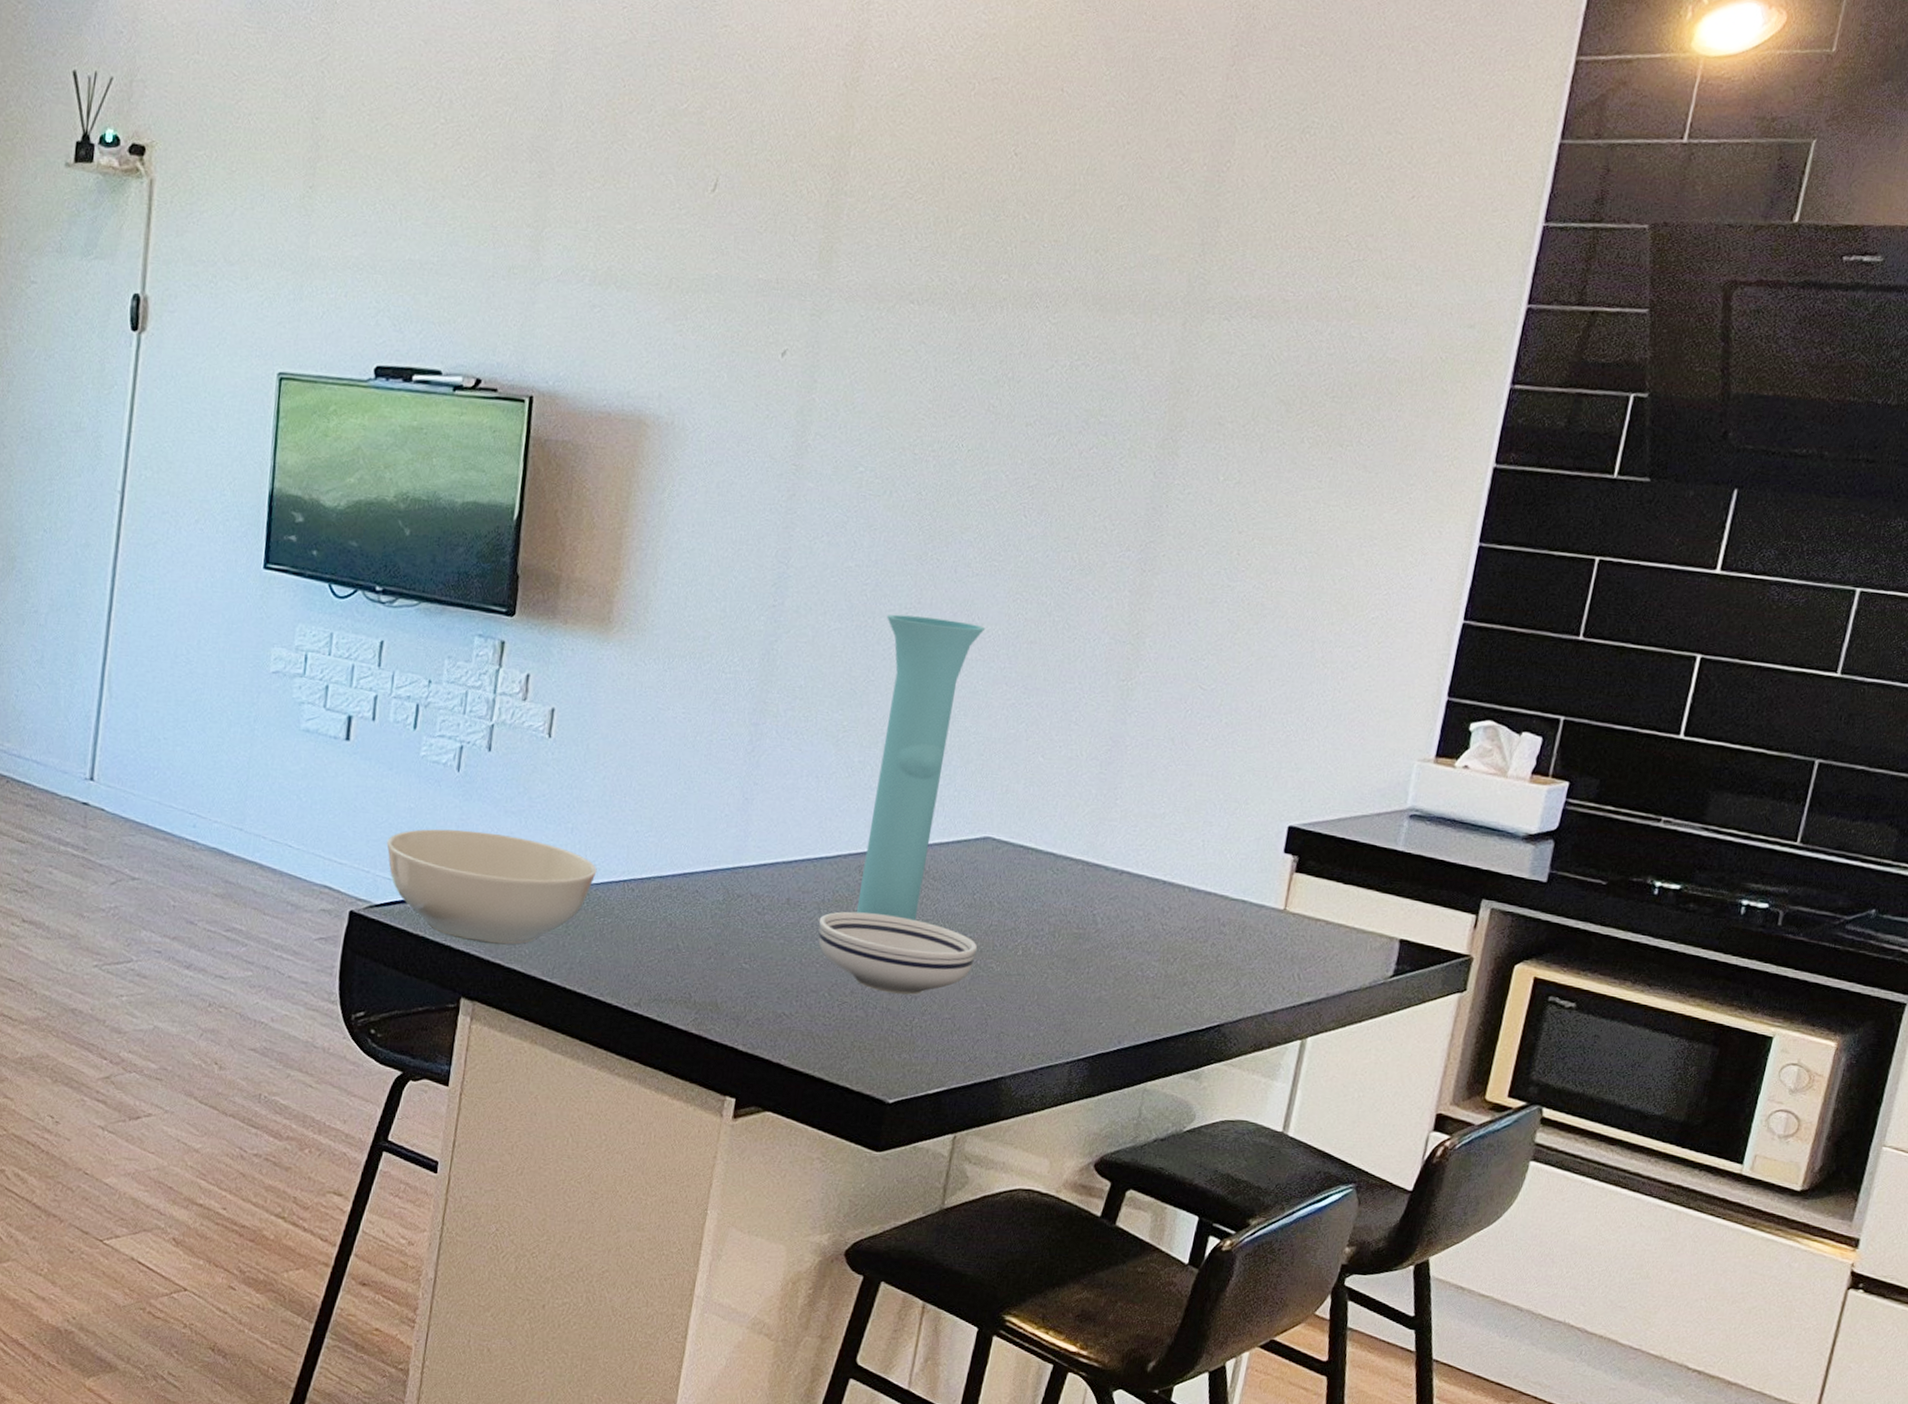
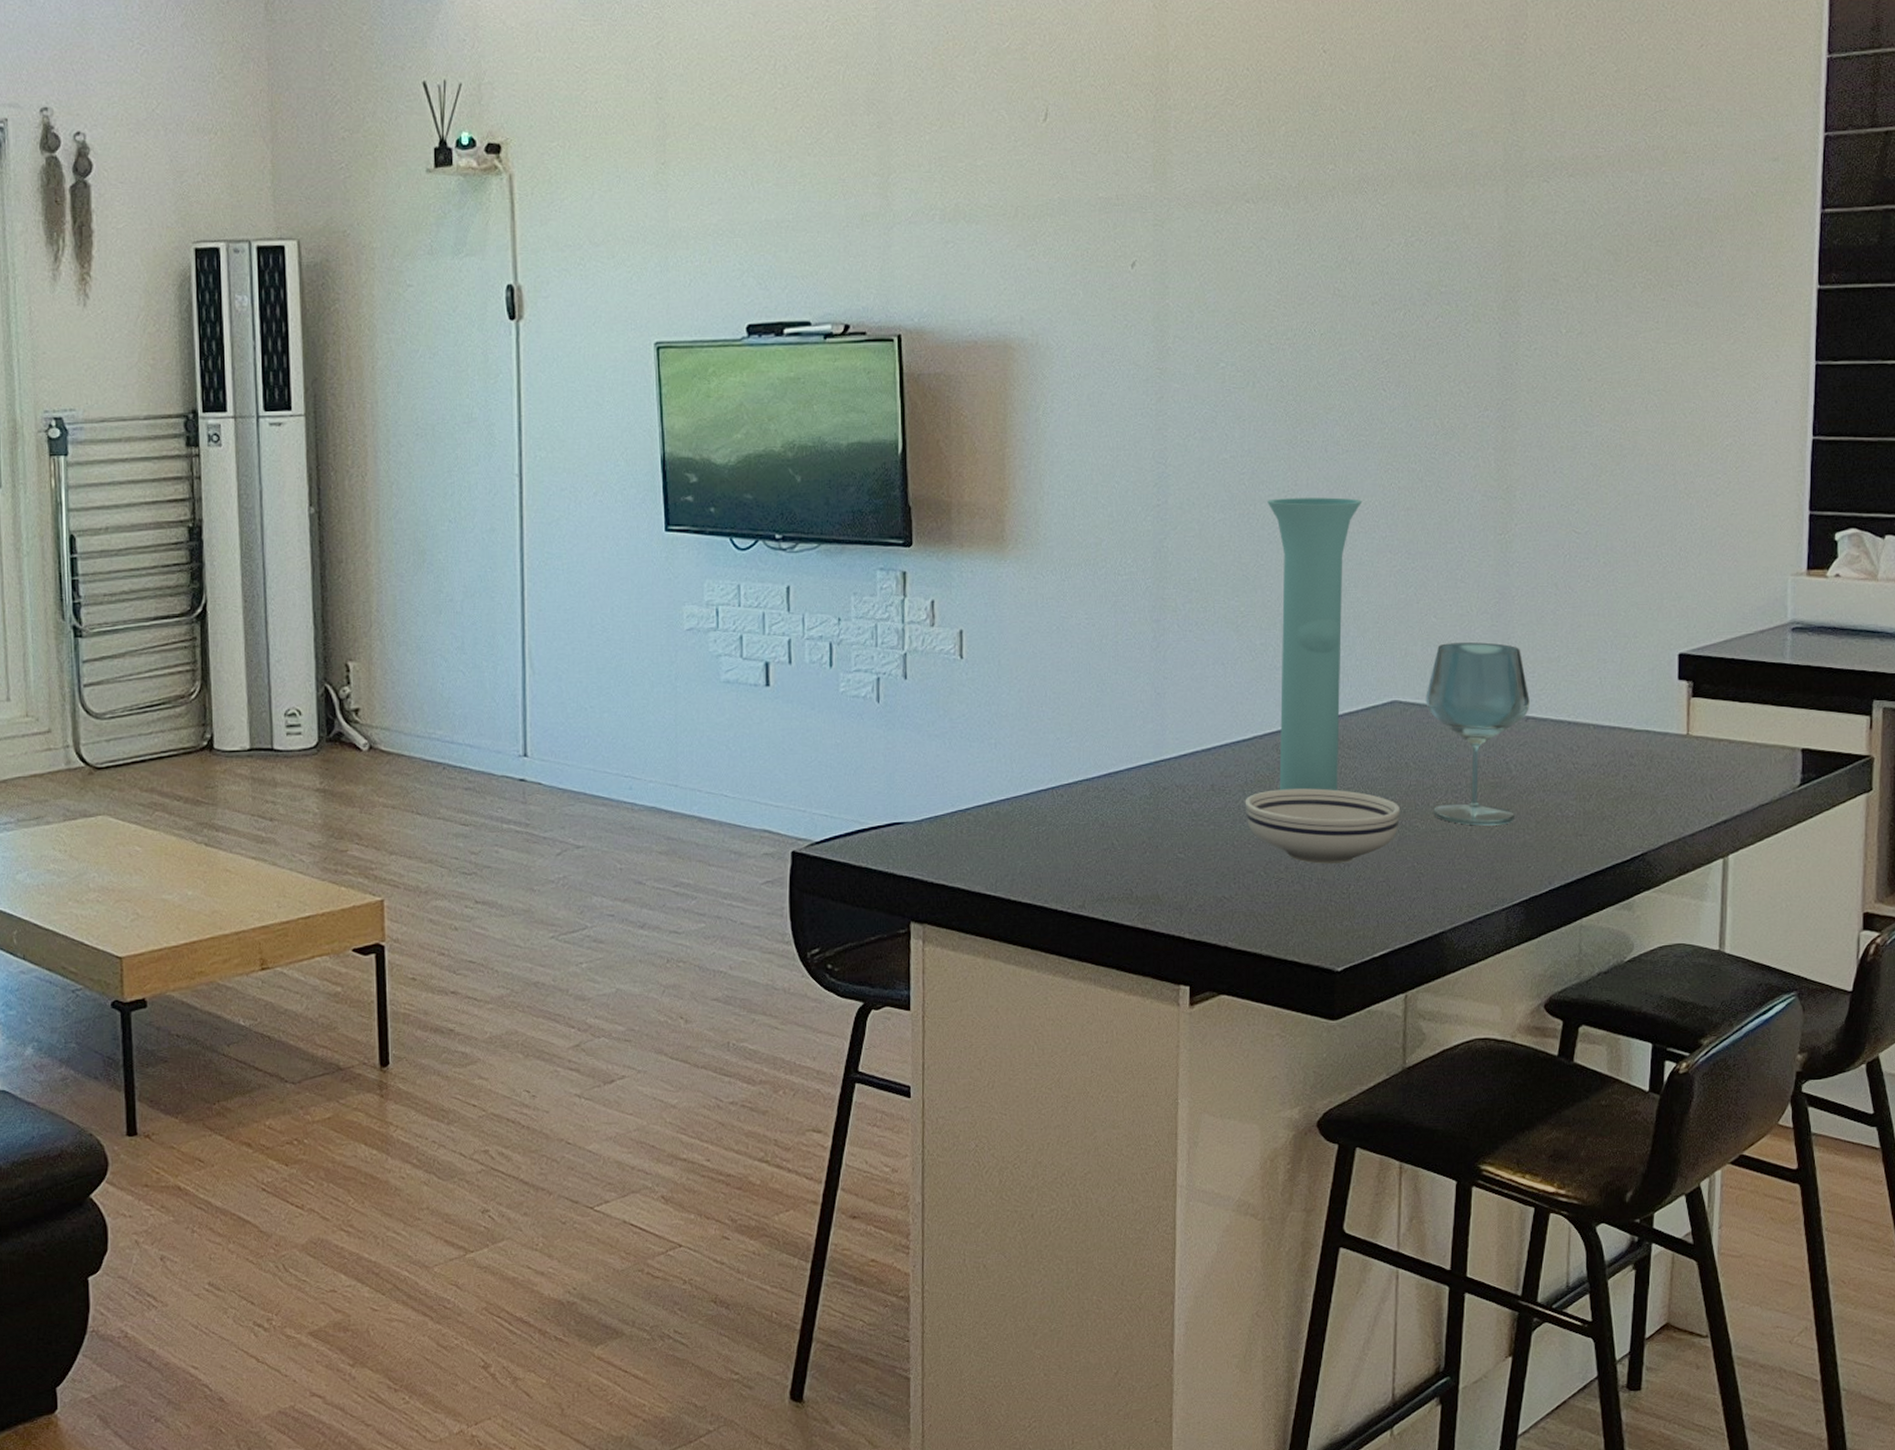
bowl: present [386,829,597,945] -> none [819,758,1025,866]
wine glass: none [1010,785,1128,977] -> present [1426,642,1531,826]

